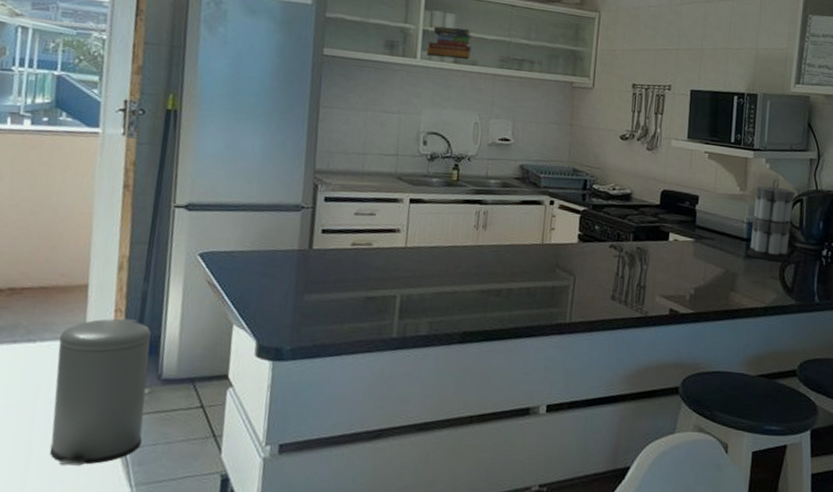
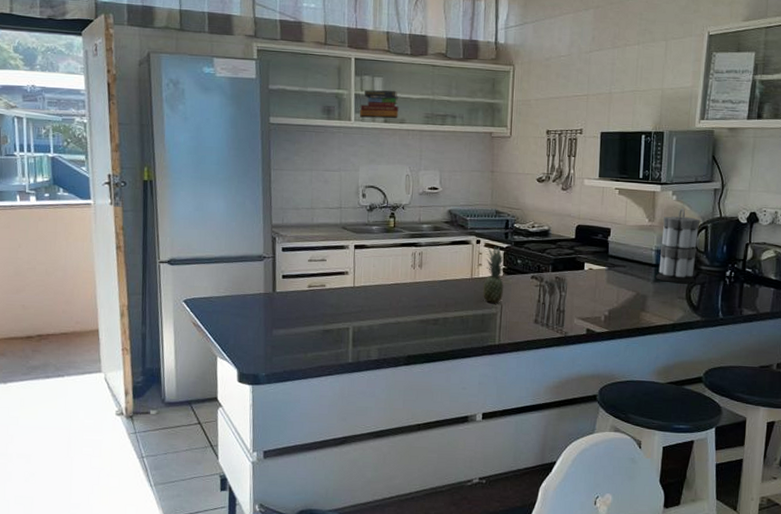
pedal bin: present [49,318,152,466] -> none [82,355,155,471]
fruit: none [553,208,582,274] -> present [482,246,506,303]

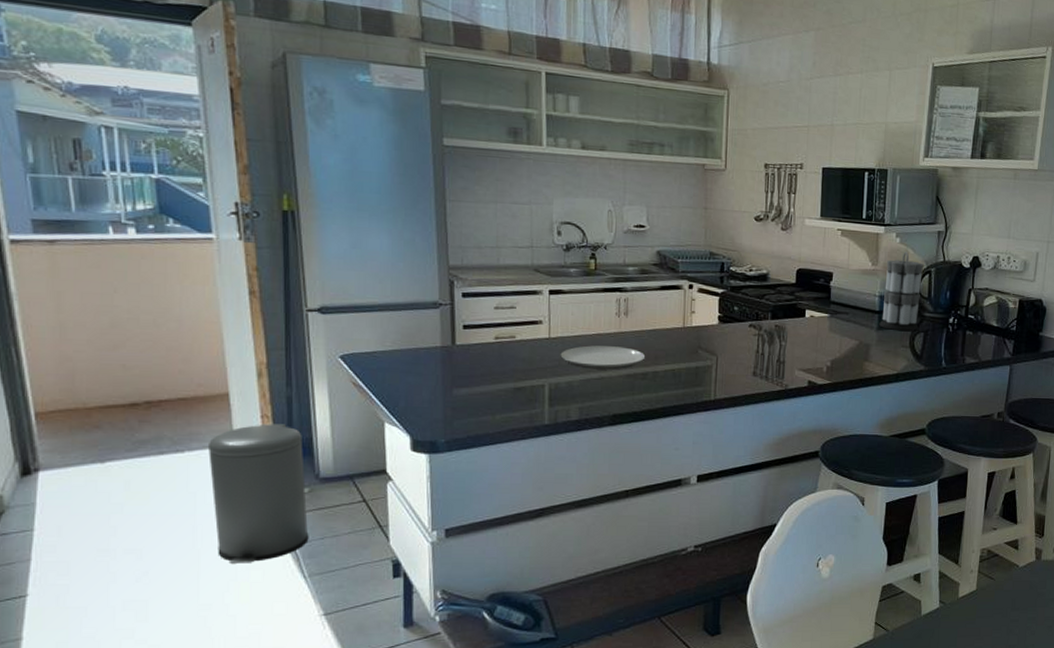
pedal bin: none [82,355,155,471] -> present [208,424,309,563]
books: present [359,90,399,119] -> none [552,110,599,146]
plate: none [363,294,437,316] -> present [560,345,646,370]
fruit: present [482,246,506,303] -> none [696,291,721,354]

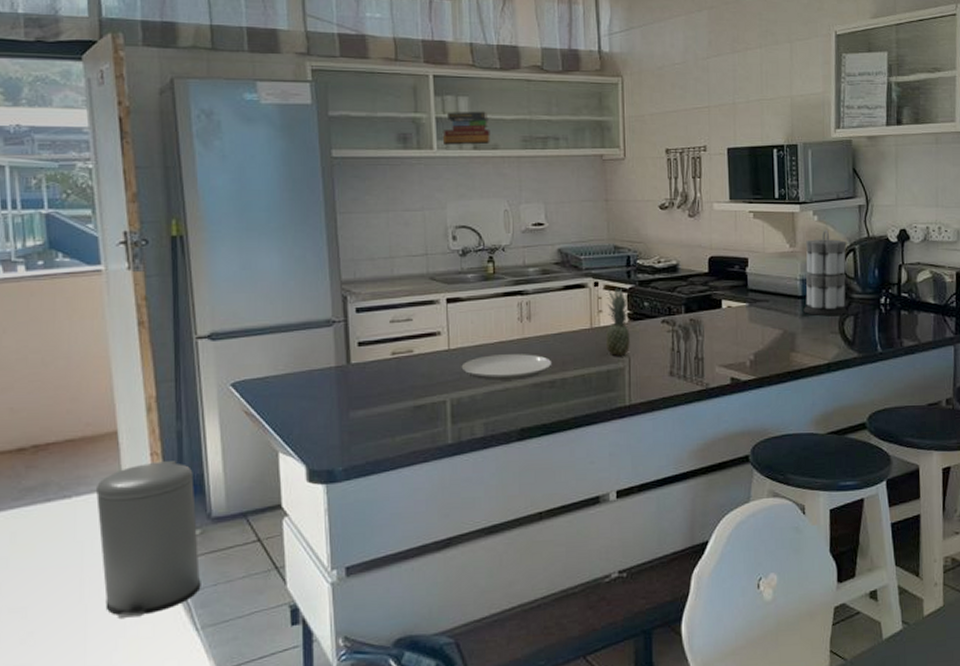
books: none [552,110,599,146] -> present [442,111,490,145]
fruit: none [696,291,721,354] -> present [605,287,631,356]

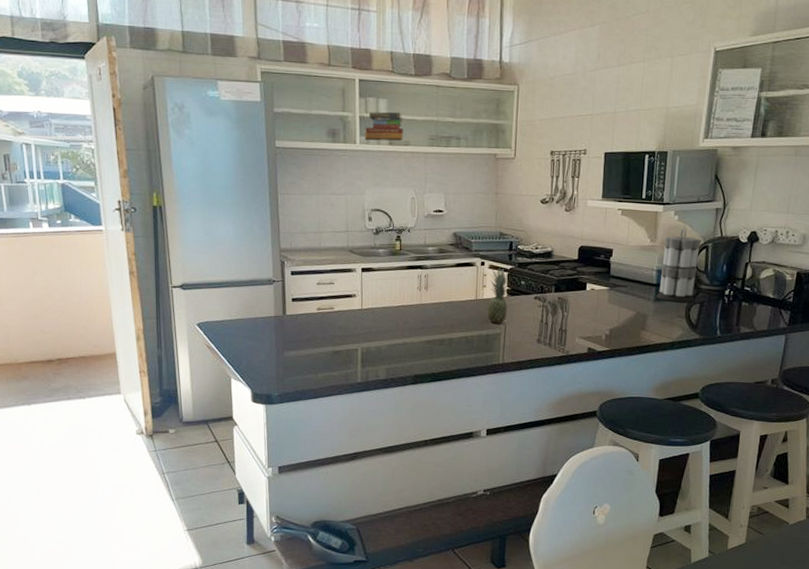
pedal bin: present [96,461,201,618] -> none [102,377,175,487]
plate: present [461,354,552,381] -> none [371,315,443,337]

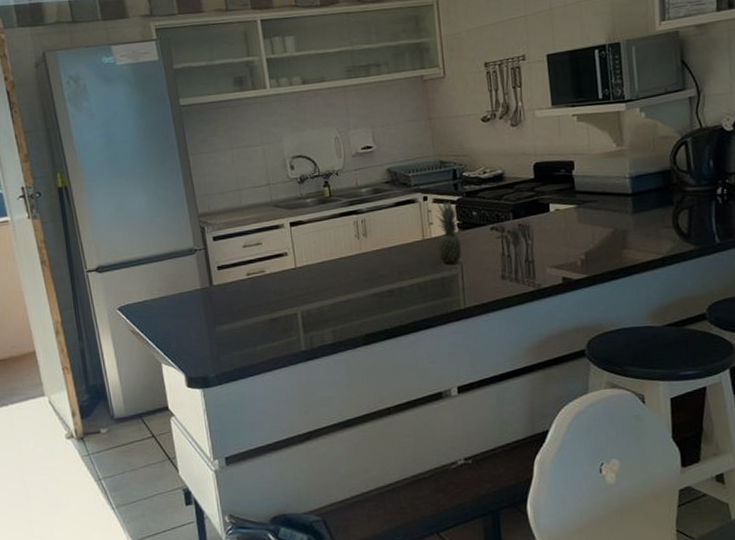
books: present [364,111,404,142] -> none [273,47,317,83]
spice rack: present [656,228,702,302] -> none [634,125,681,212]

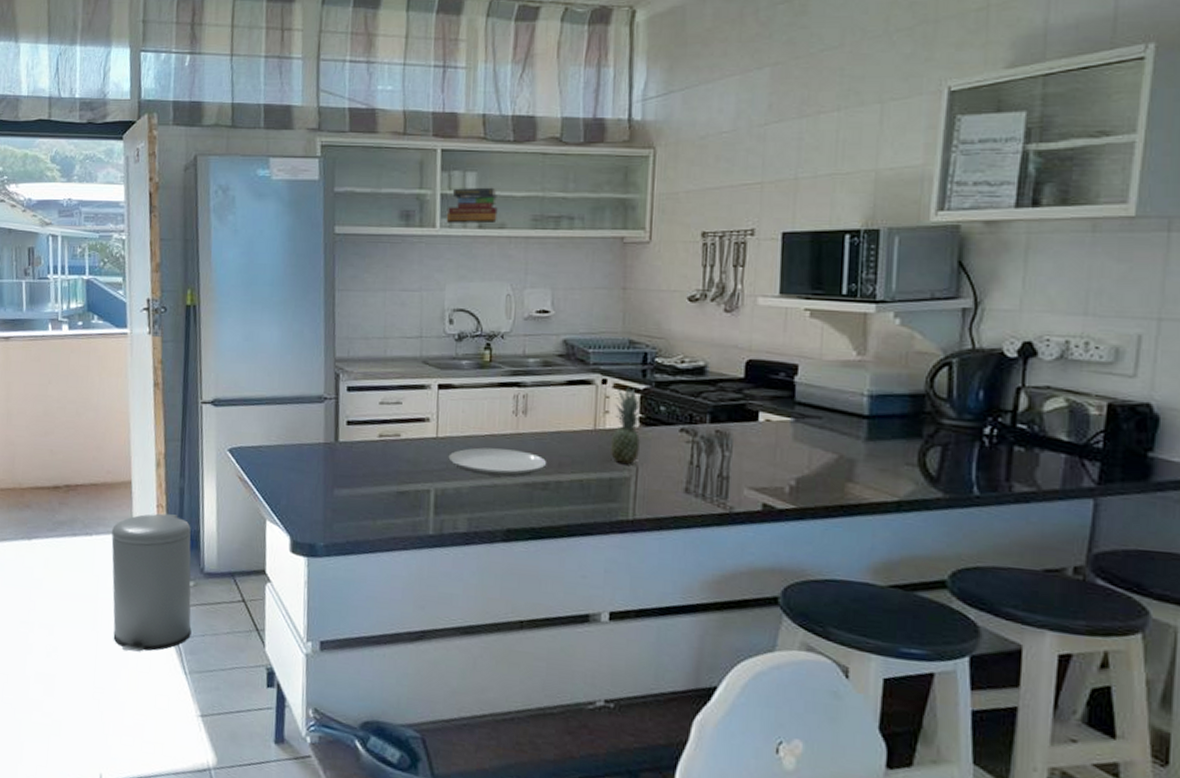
pedal bin: none [25,373,112,499] -> present [111,513,192,652]
books: none [273,47,317,83] -> present [446,187,498,224]
plate: none [308,267,390,293] -> present [448,447,547,477]

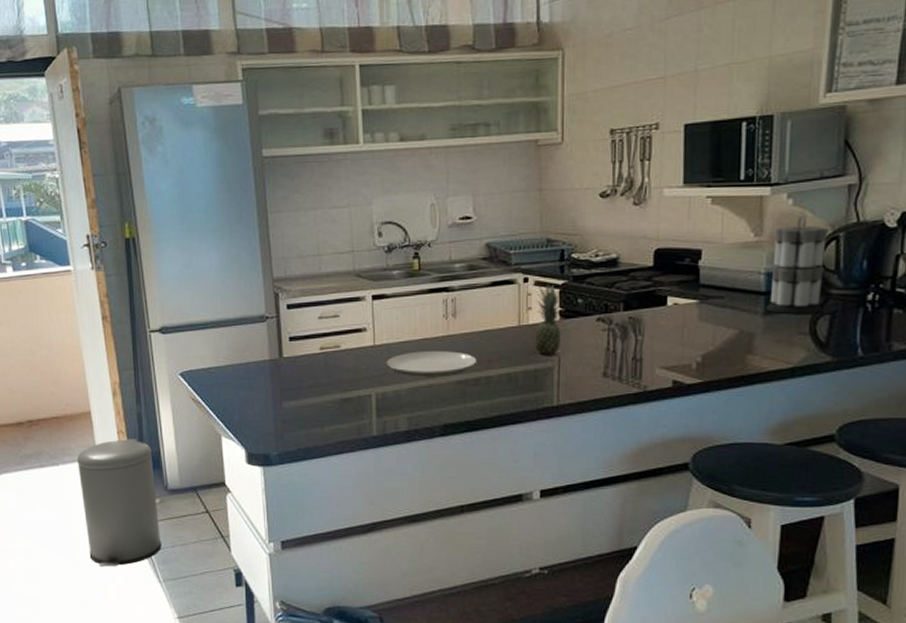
books: present [446,187,498,224] -> none [368,99,417,138]
spice rack: none [869,336,940,444] -> present [766,215,829,314]

